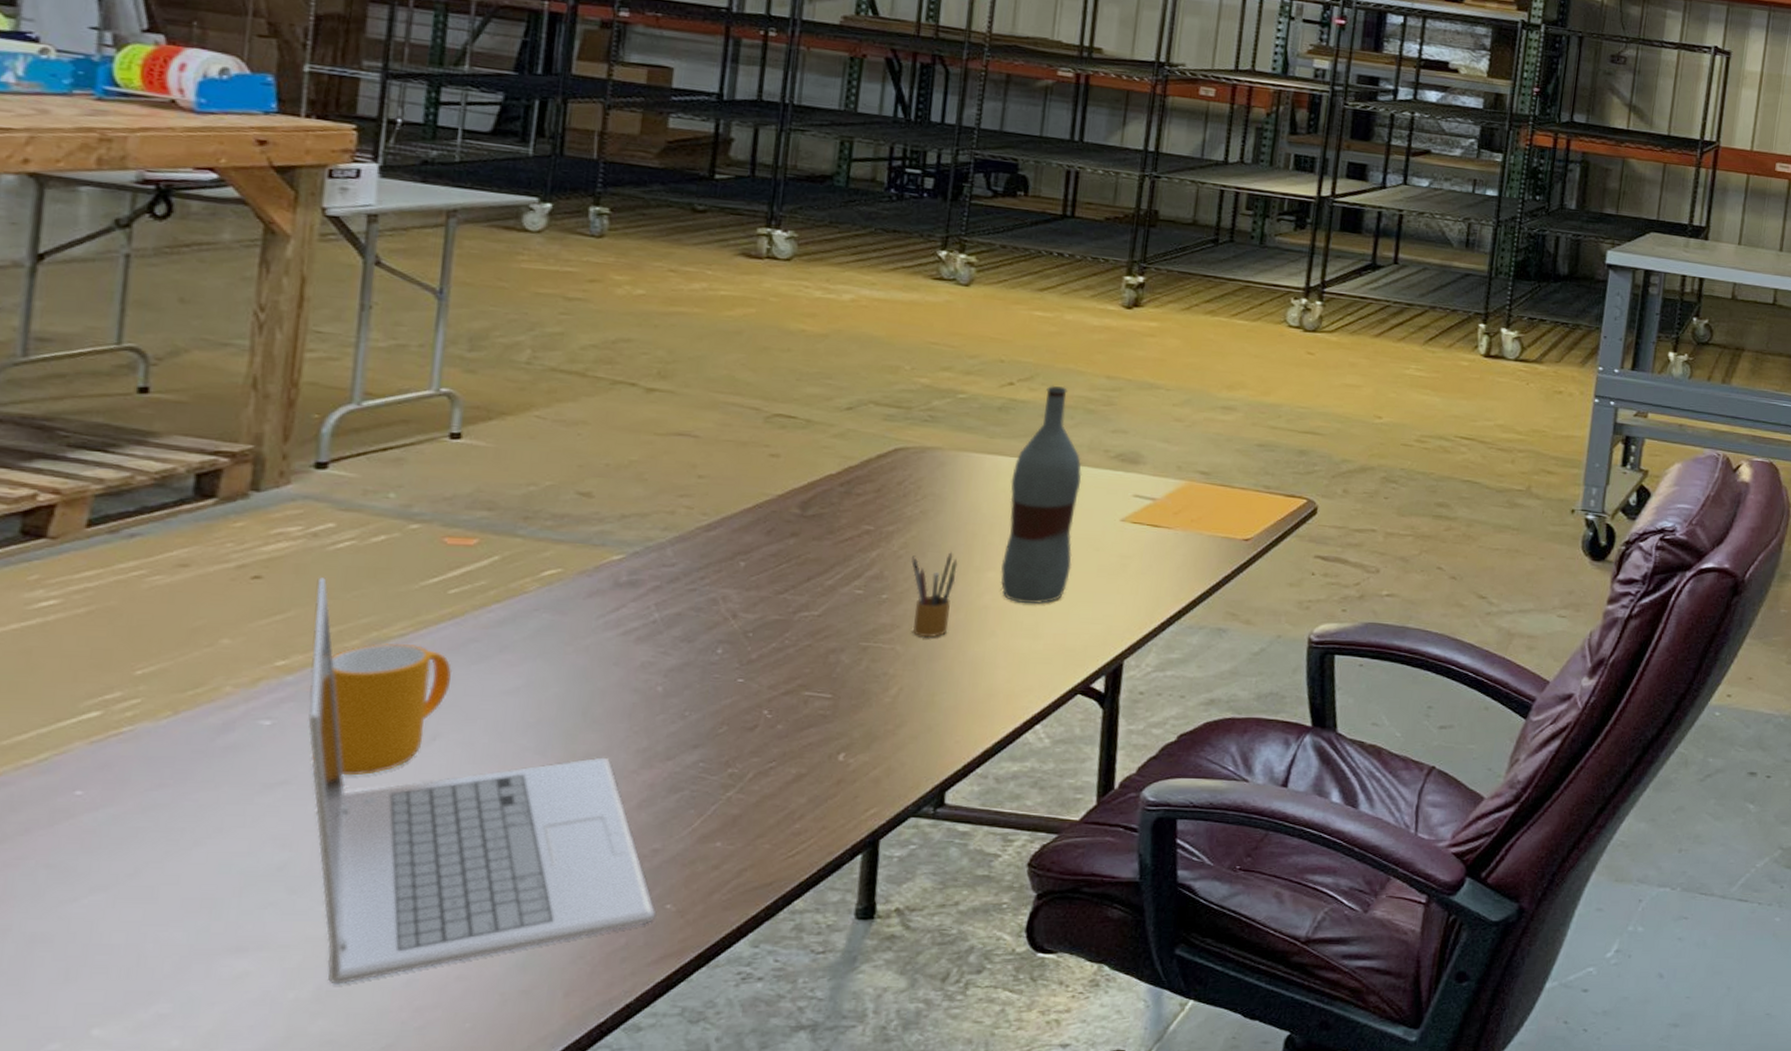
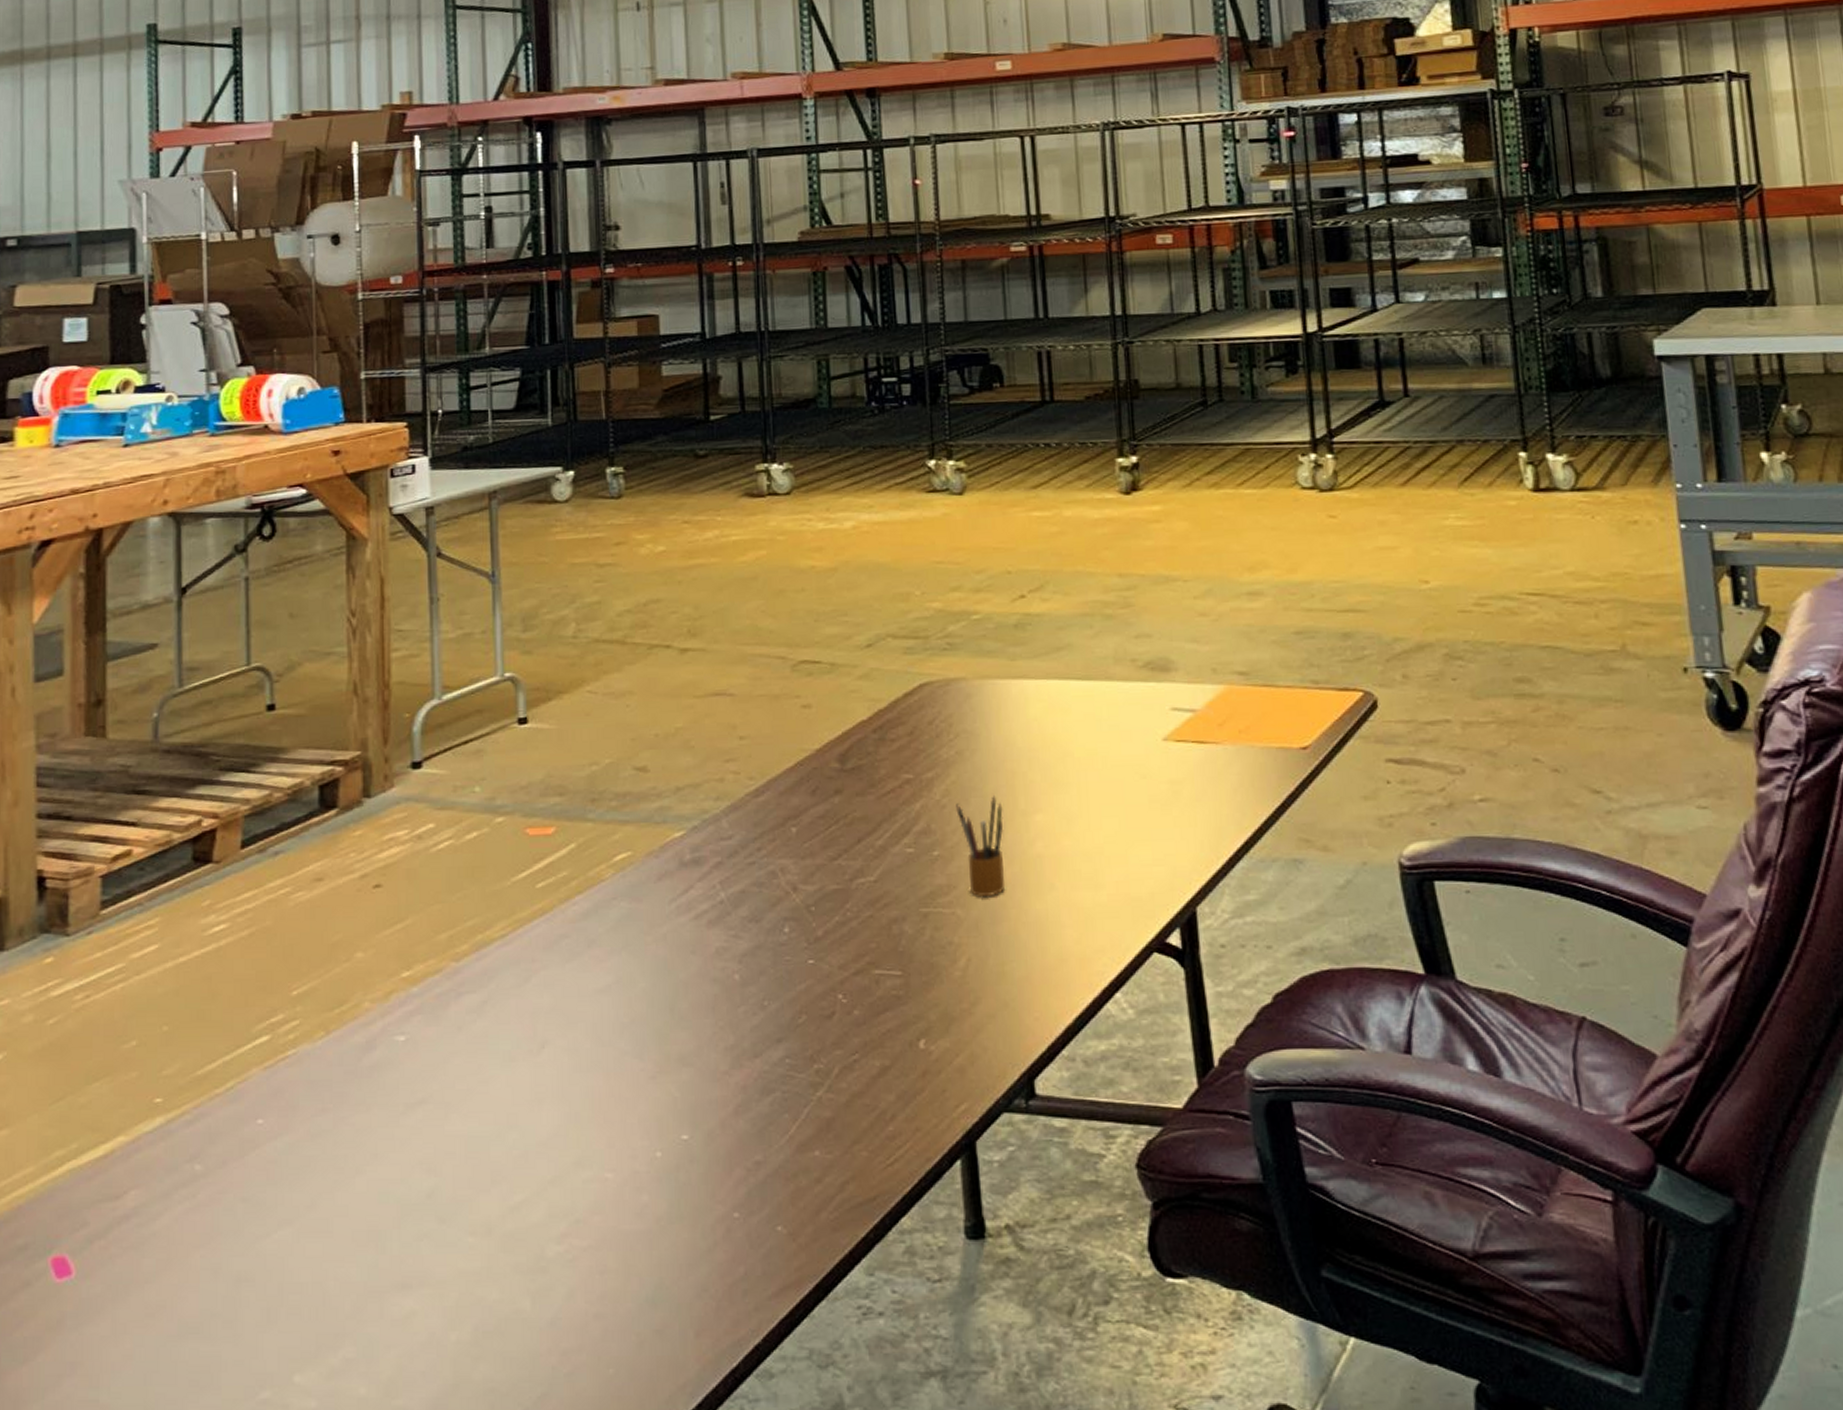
laptop: present [308,577,656,985] -> none [426,881,769,1325]
mug: present [331,643,453,776] -> none [447,945,550,1092]
bottle: present [1001,385,1082,604] -> none [1040,592,1120,848]

